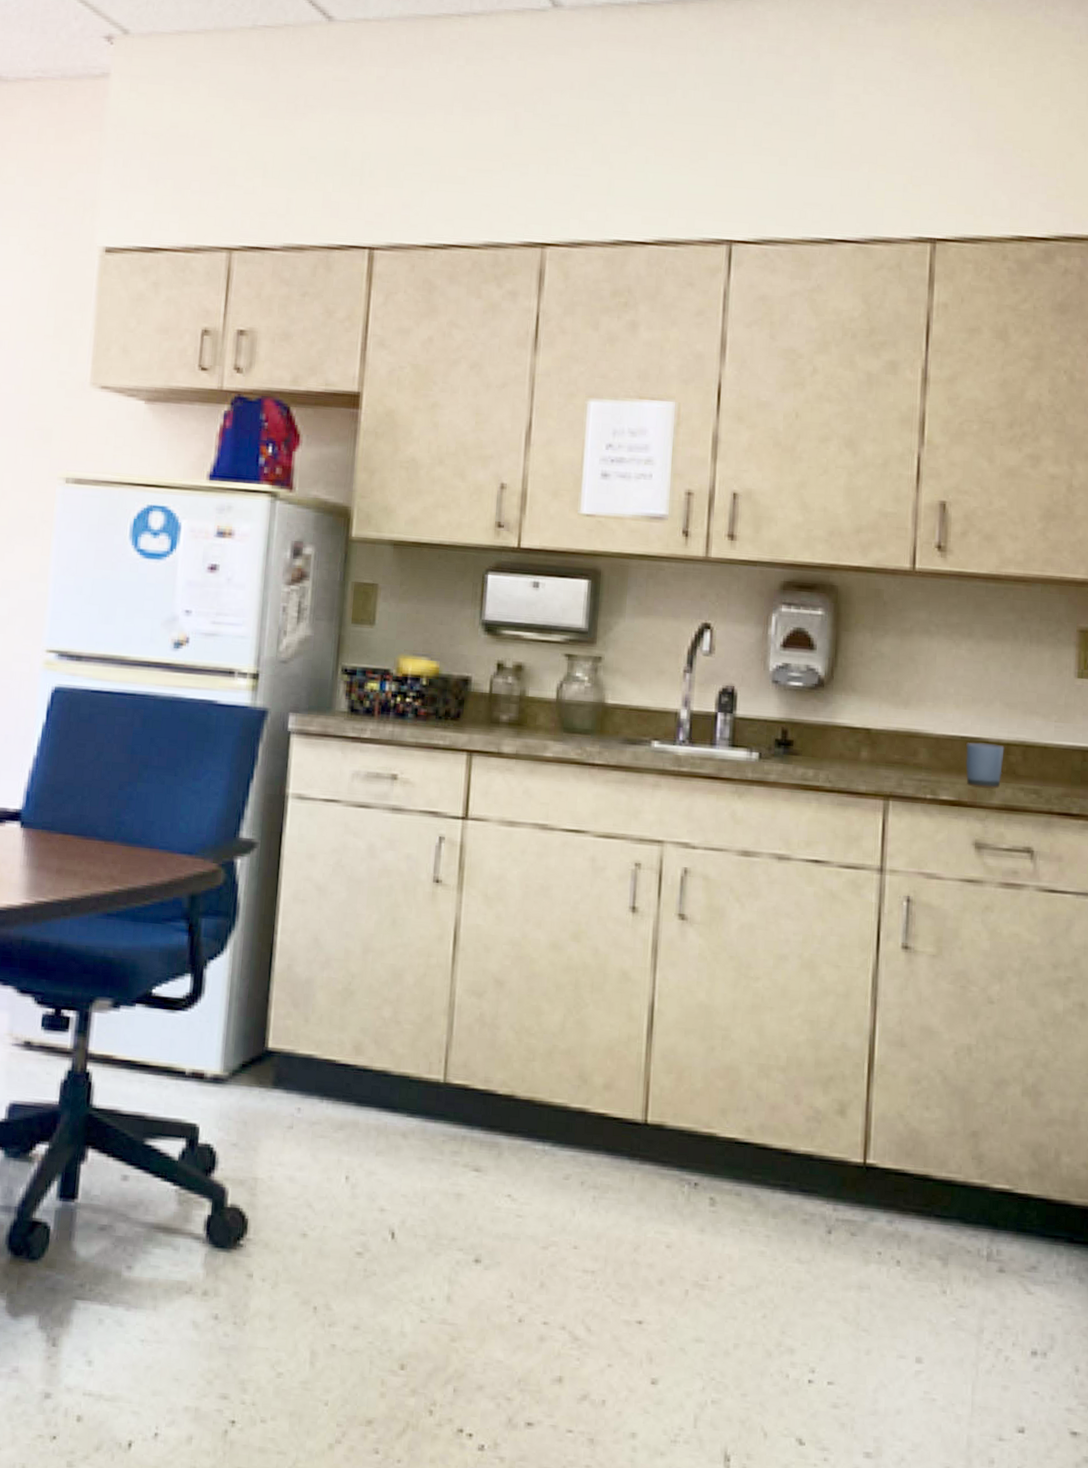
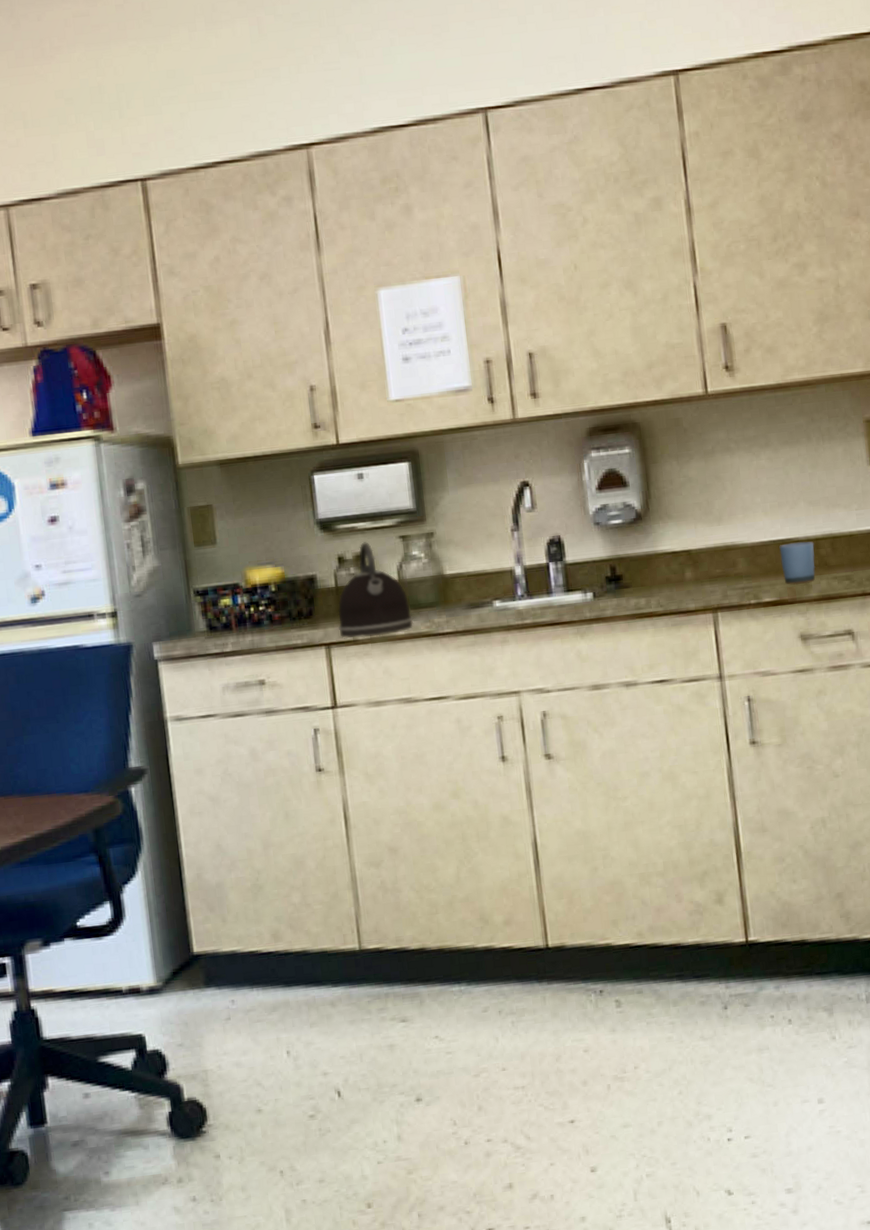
kettle: none [484,653,565,754] -> present [338,542,414,639]

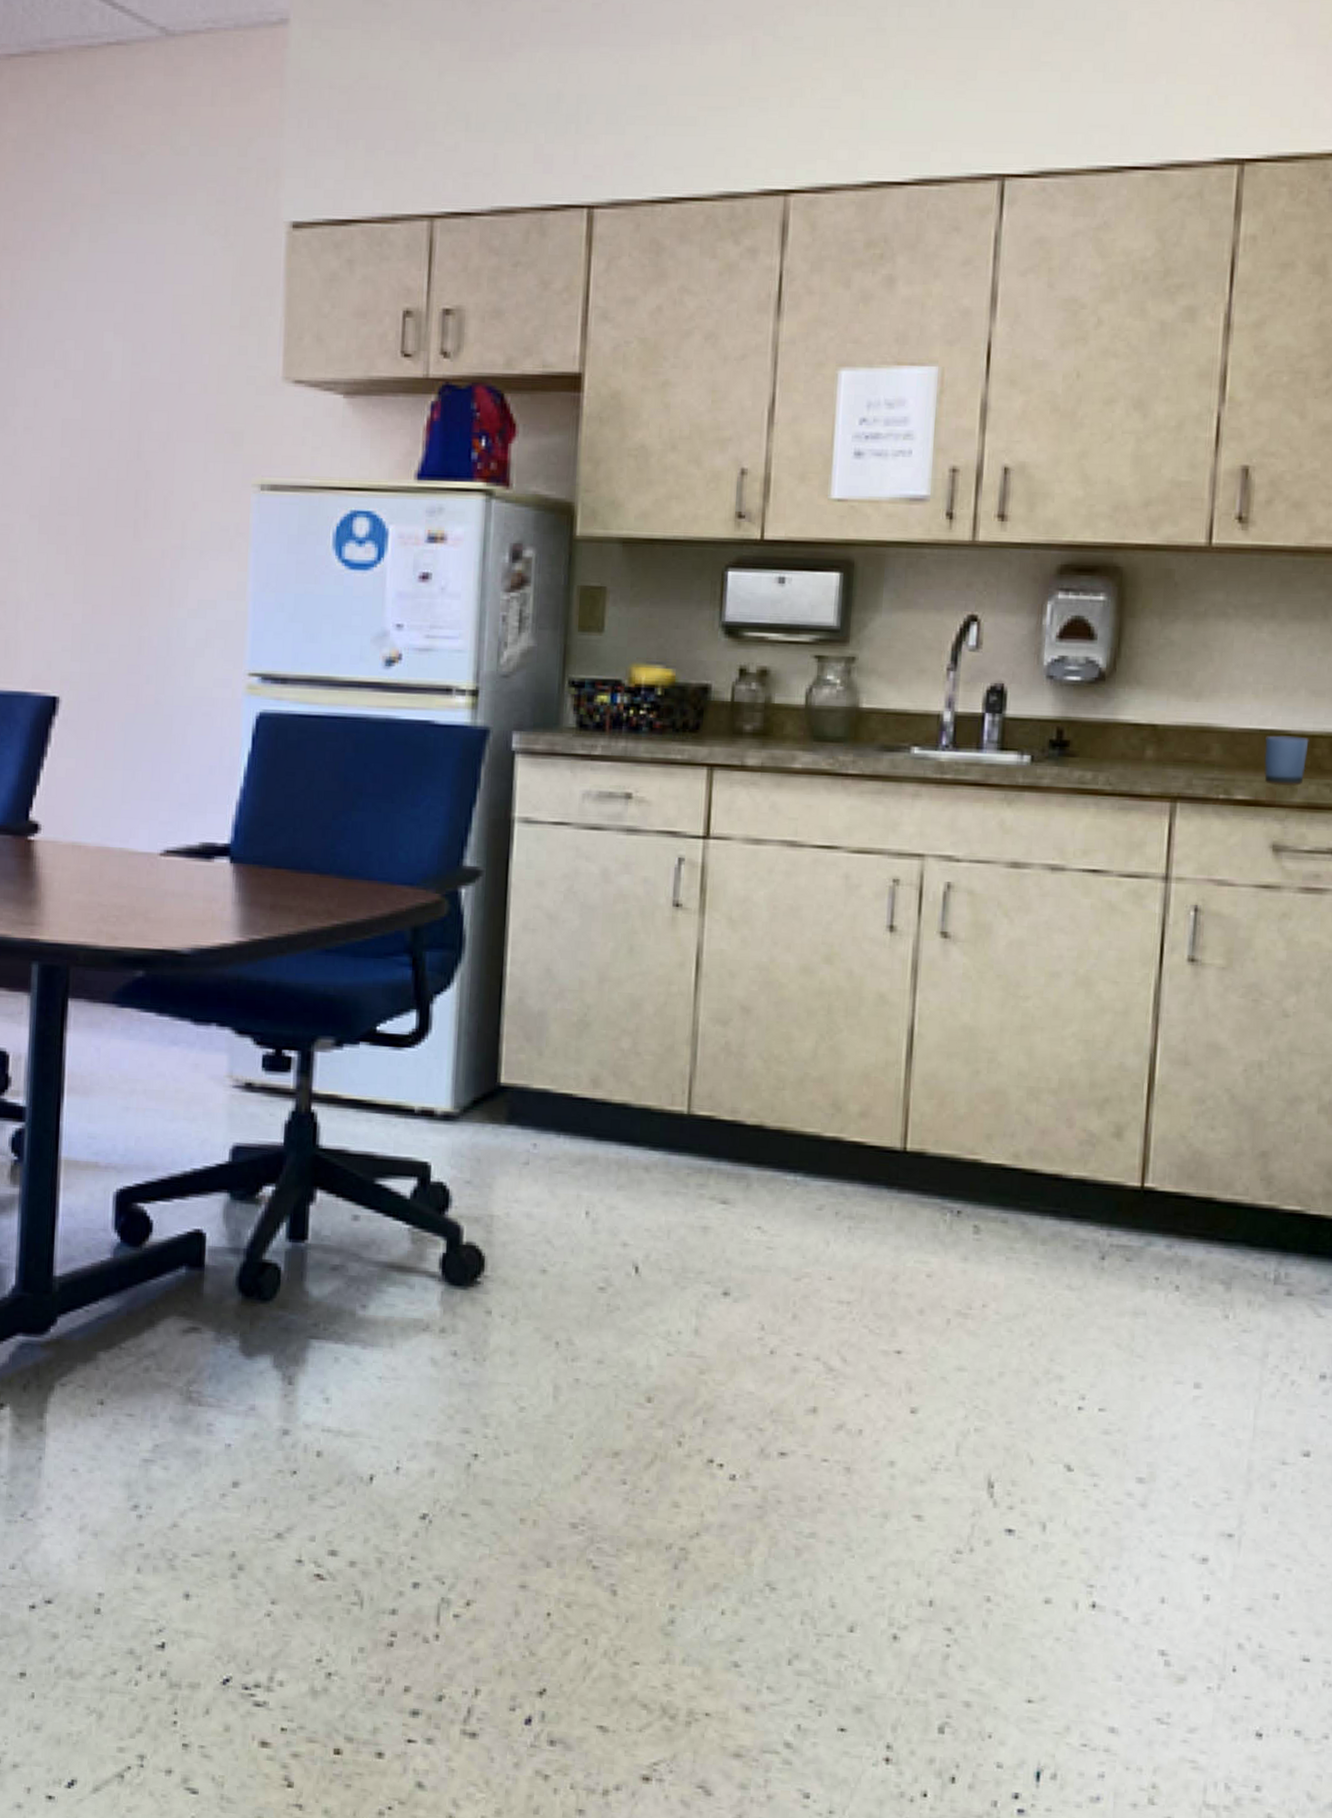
kettle: present [338,542,414,639] -> none [725,656,815,766]

